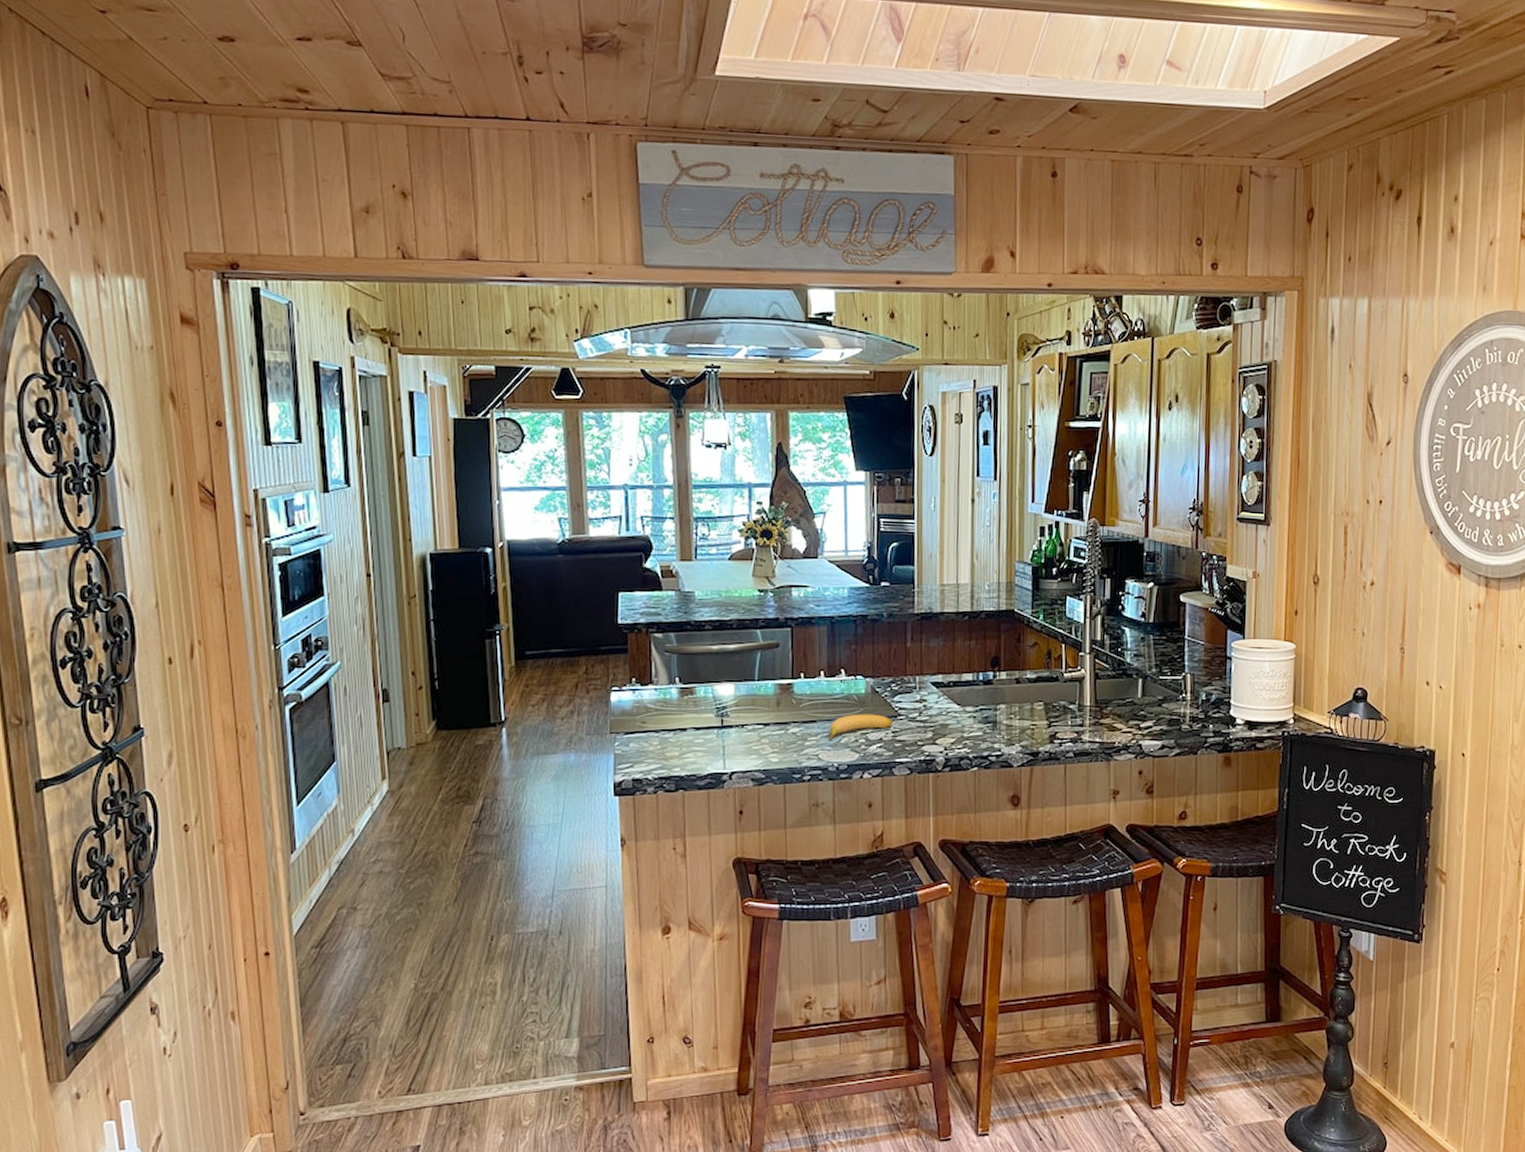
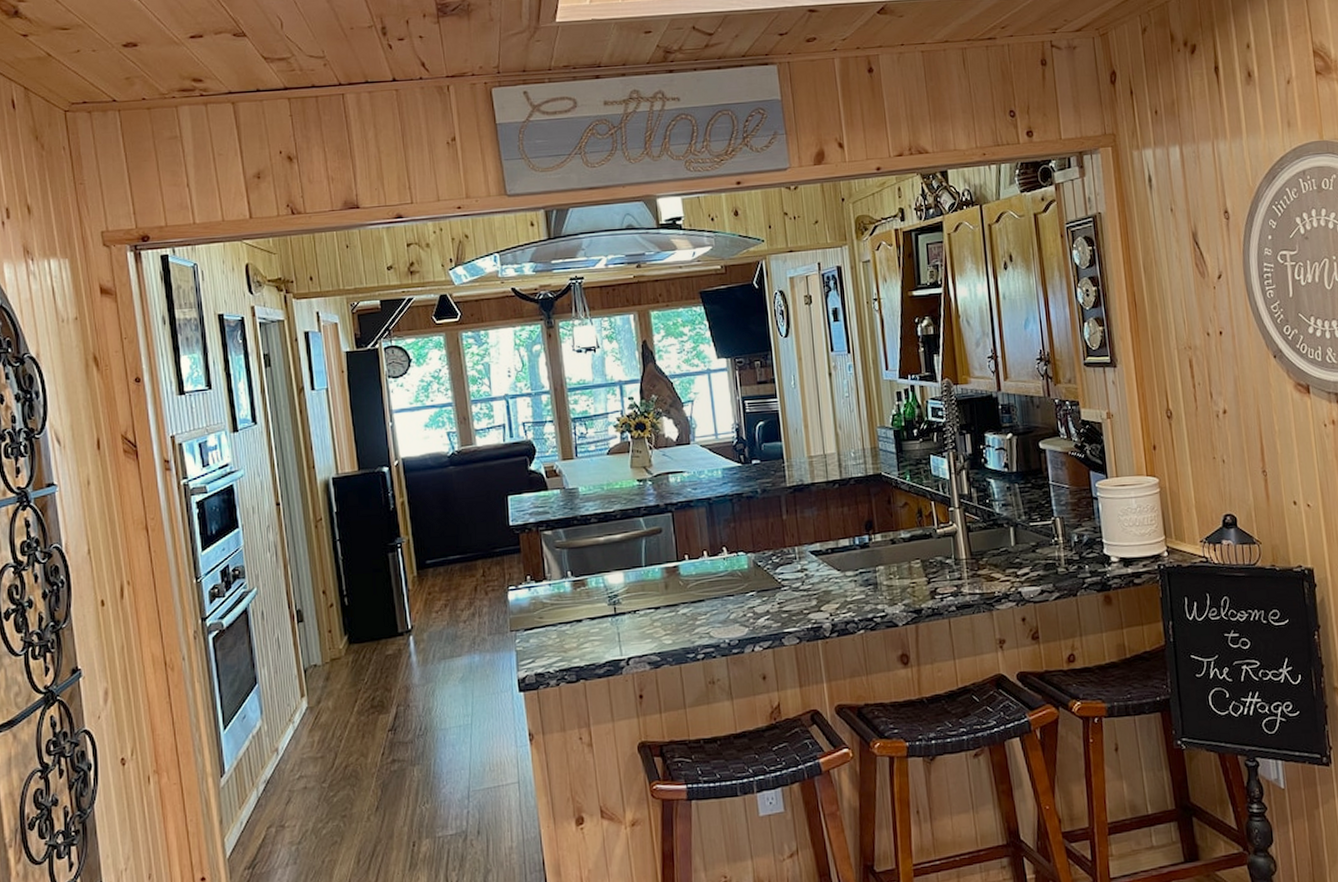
banana: present [829,713,892,740] -> none [717,587,777,617]

